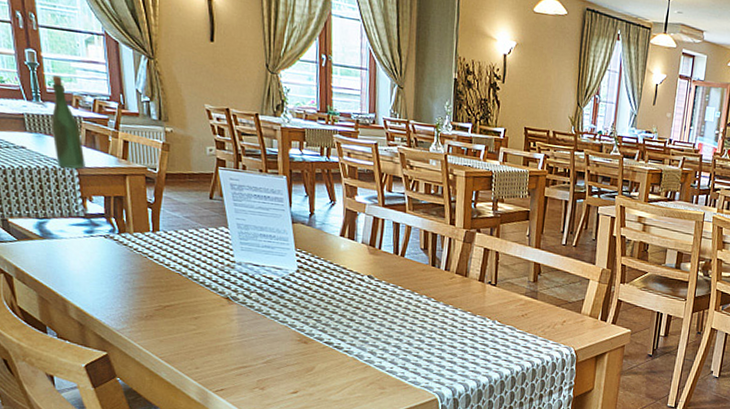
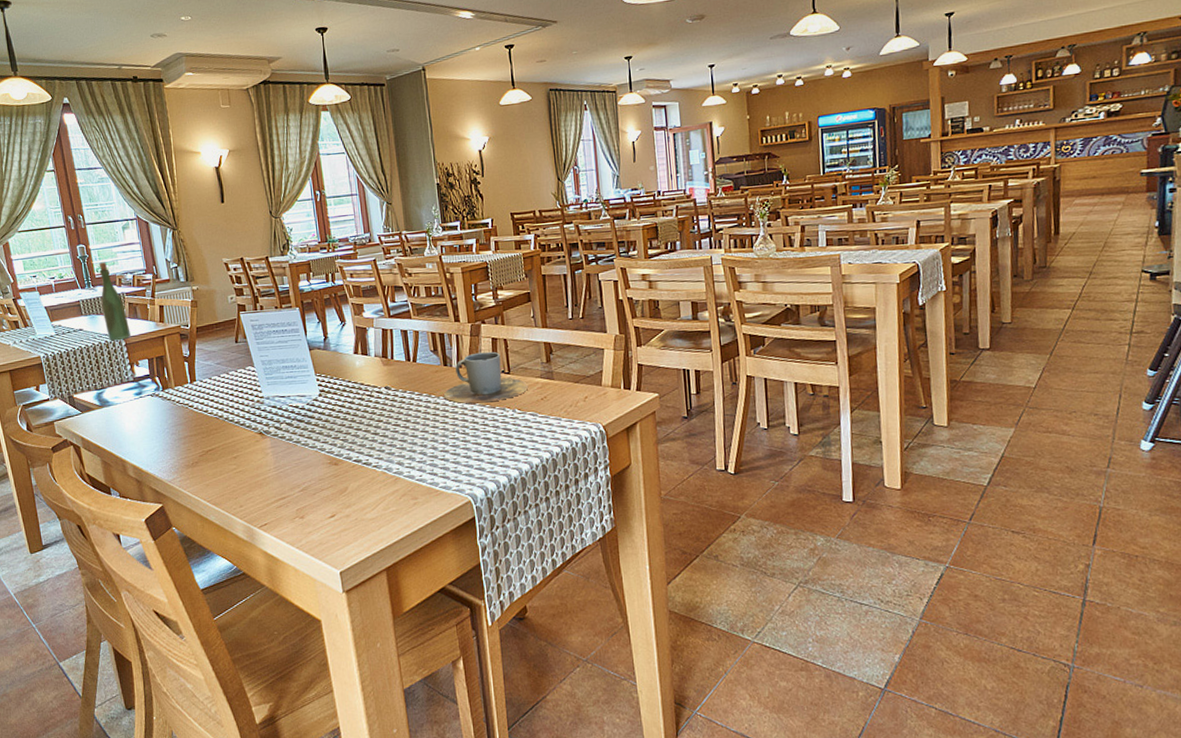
cup: none [426,259,512,310] -> present [443,351,529,404]

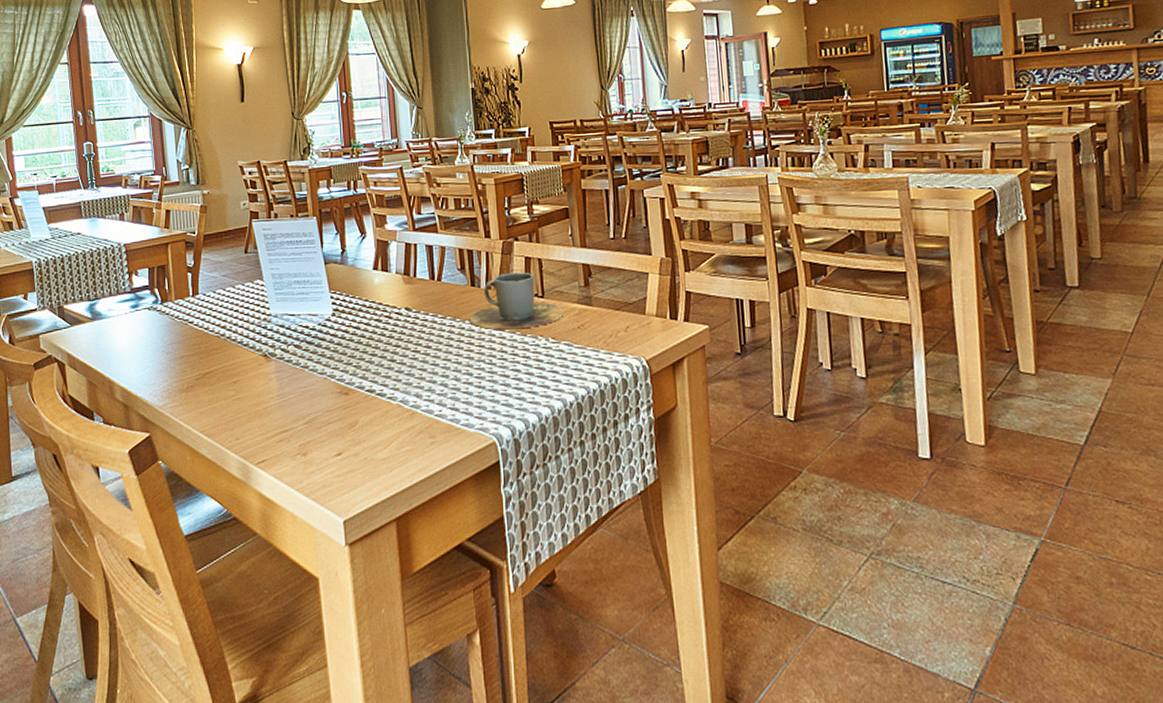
wine bottle: present [99,262,131,341] -> none [103,161,132,247]

